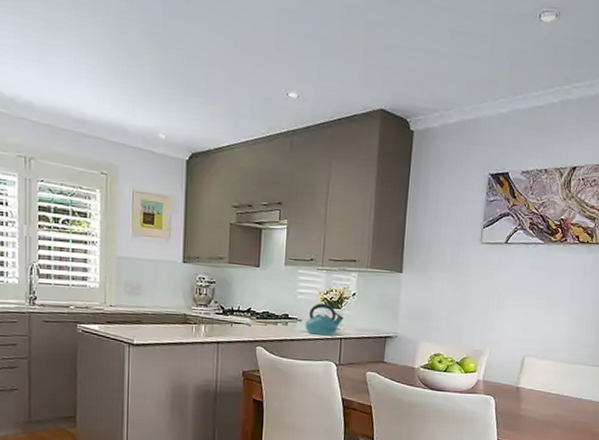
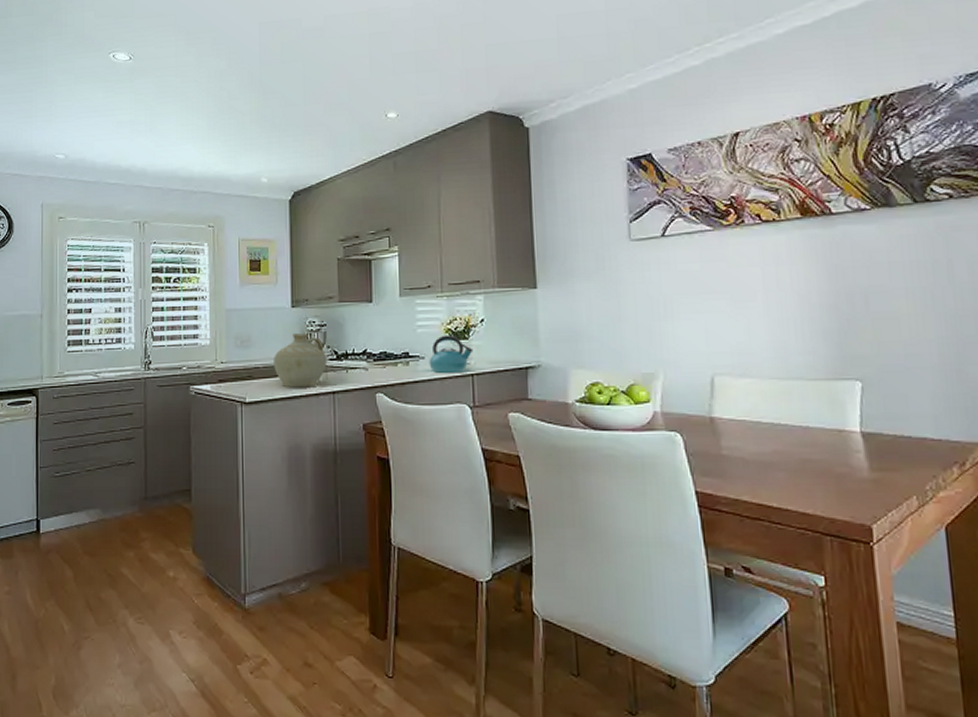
ceramic jug: none [162,287,214,336] -> present [273,333,328,388]

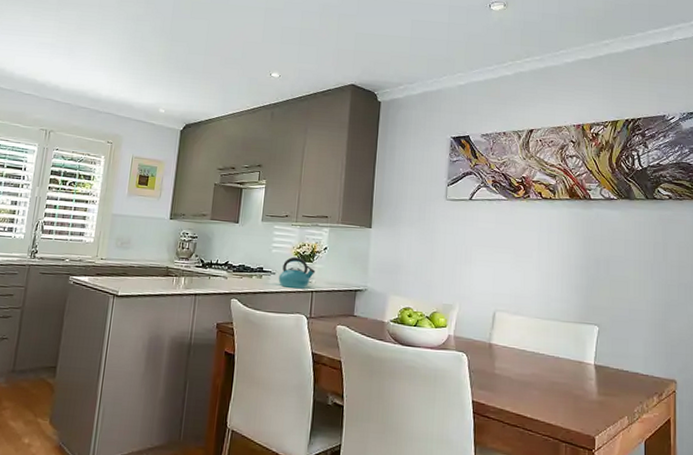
ceramic jug: present [273,333,328,388] -> none [147,241,194,288]

